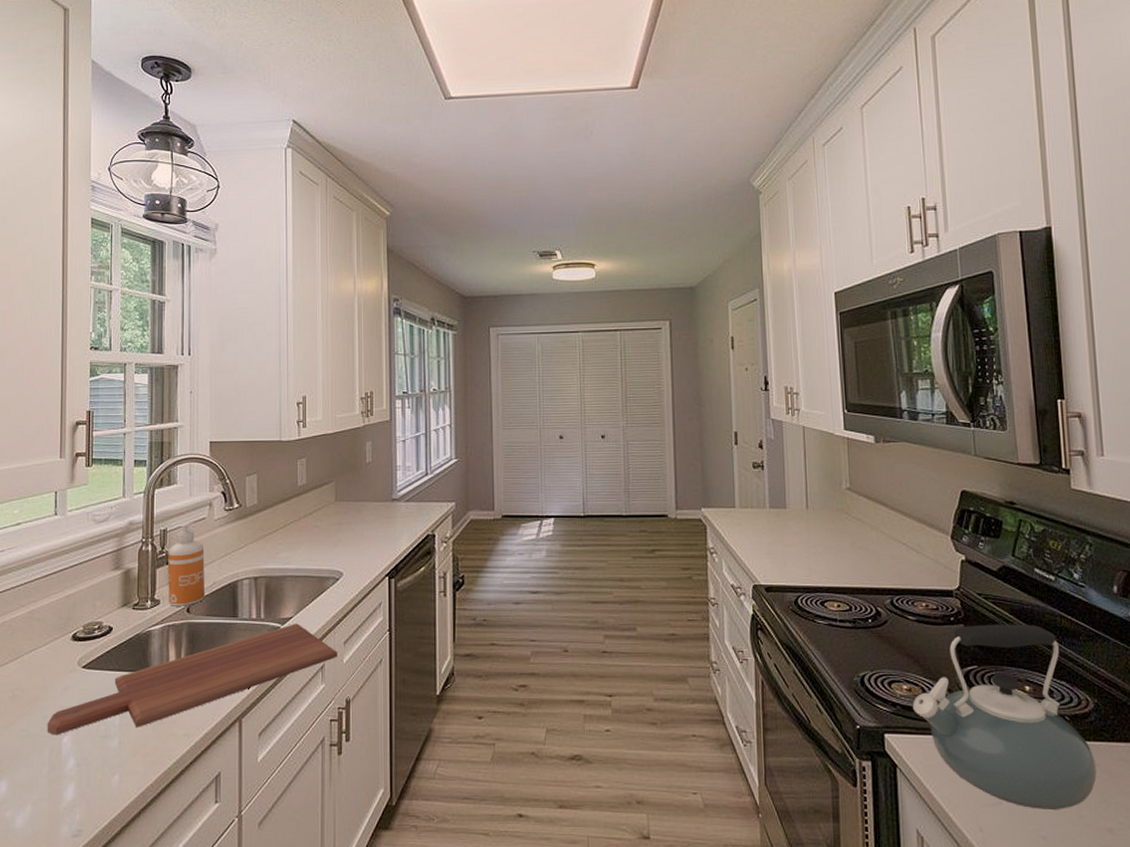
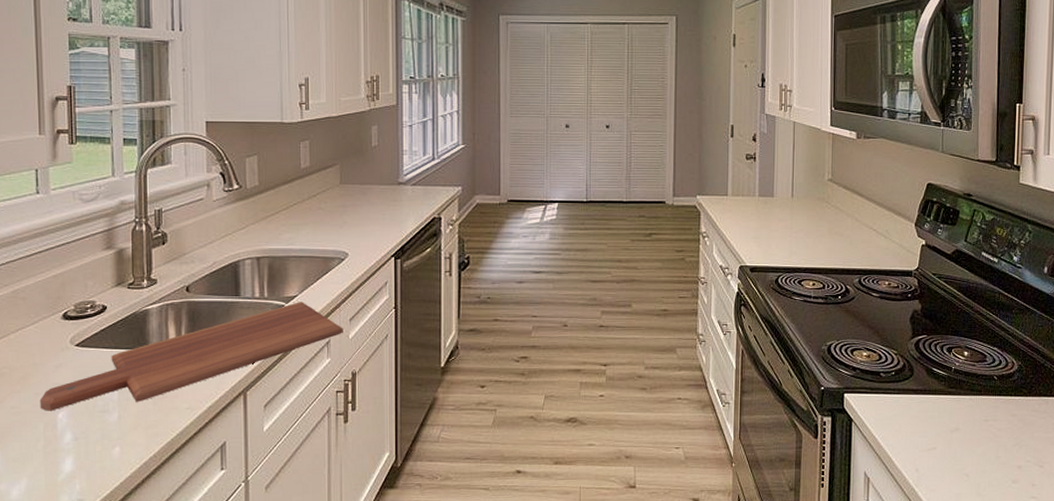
soap dispenser: present [167,521,206,606] -> none [163,202,206,286]
kettle: present [912,624,1097,809] -> none [869,299,1014,452]

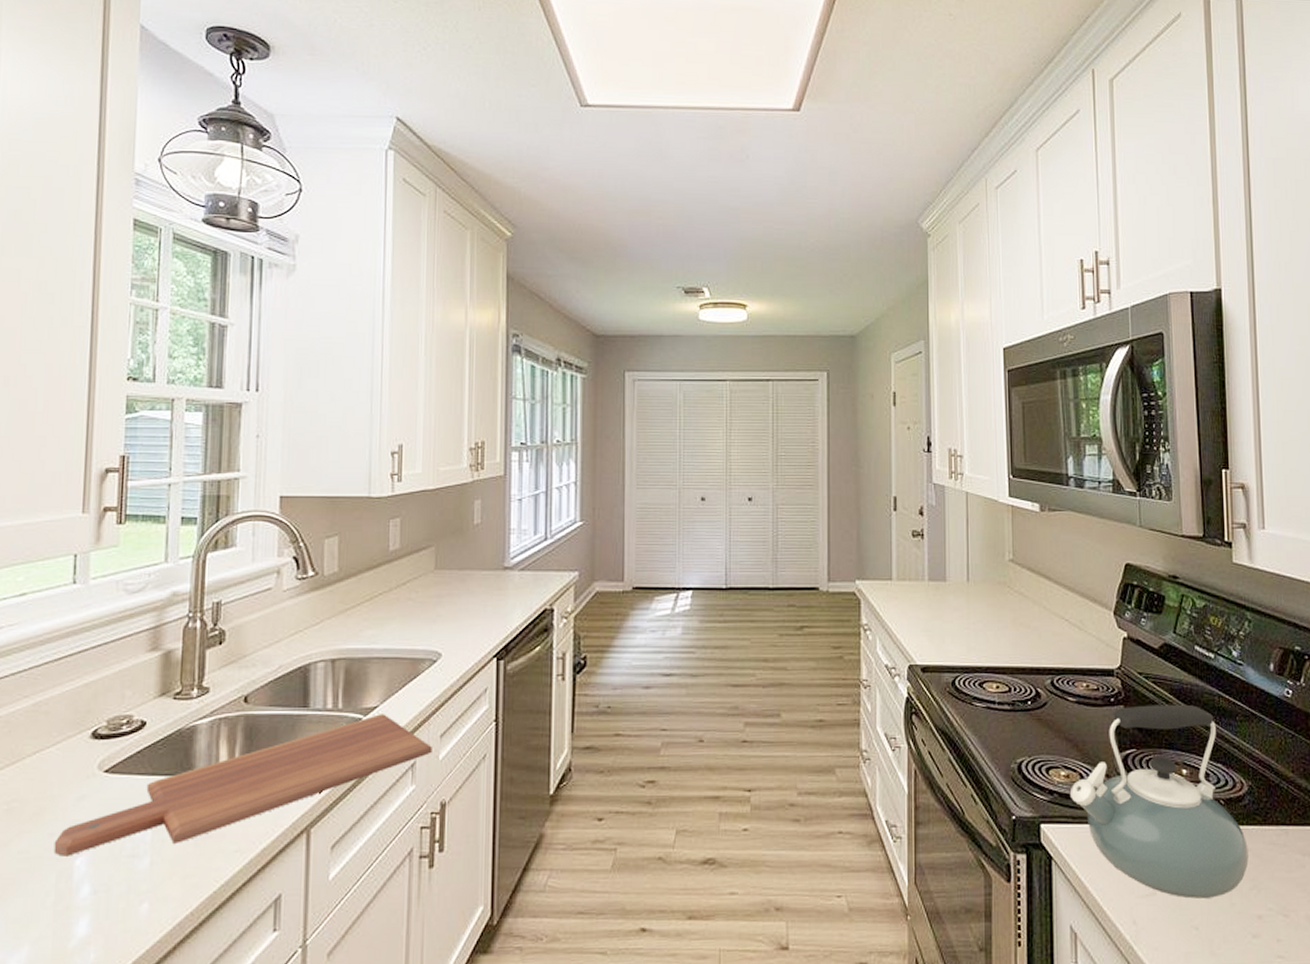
kettle: none [869,299,1014,452] -> present [1069,704,1249,899]

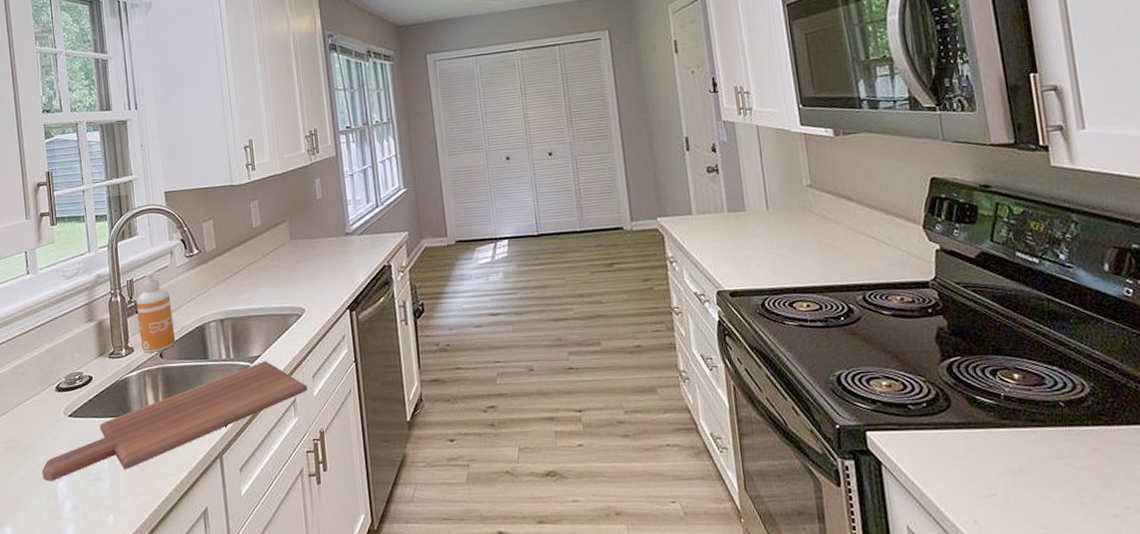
soap dispenser: none [220,592,269,695] -> present [135,270,176,353]
kettle: present [1069,704,1249,899] -> none [893,310,1098,499]

